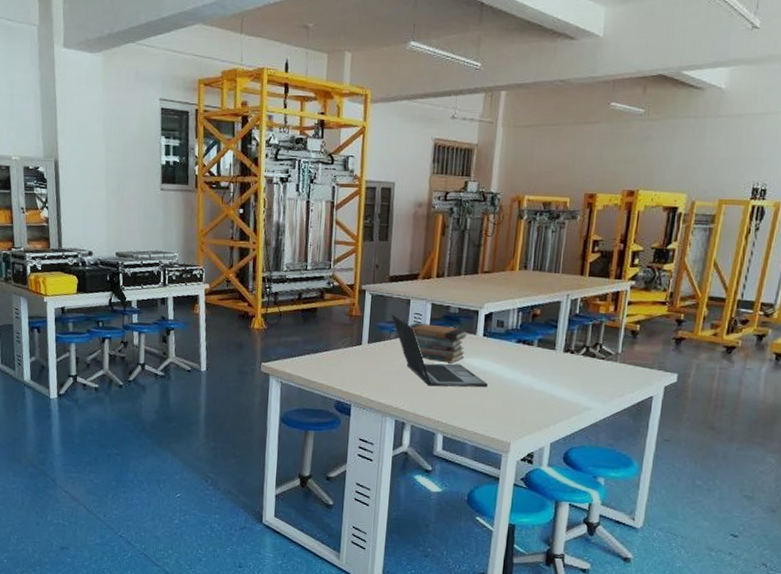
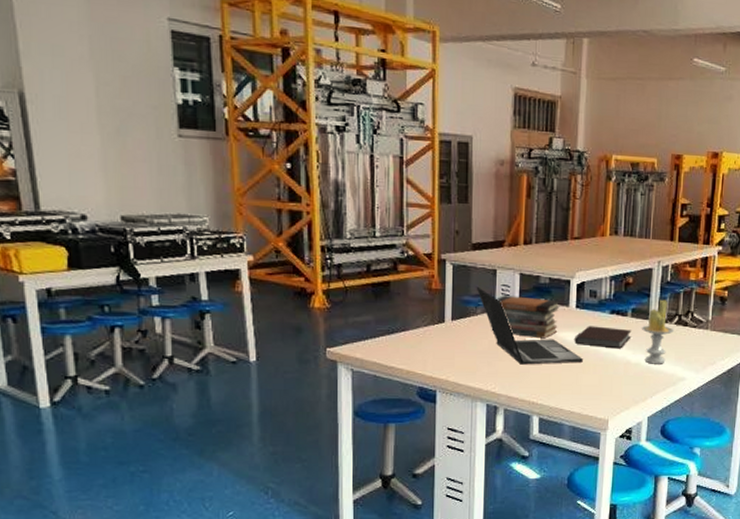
notebook: none [480,353,537,377] -> present [574,326,632,349]
candle: none [547,331,582,393] -> present [641,299,675,364]

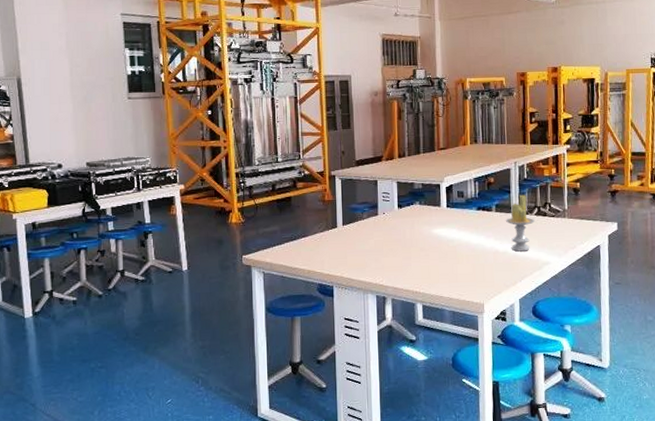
laptop: present [476,286,583,365] -> none [361,195,457,259]
book stack: present [491,295,560,339] -> none [376,201,433,236]
notebook: present [574,326,632,349] -> none [448,221,497,240]

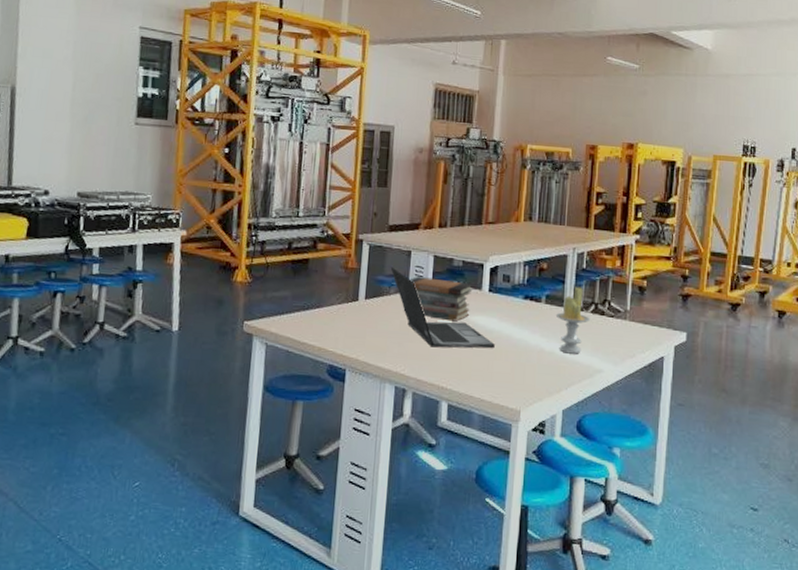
laptop: none [361,195,457,259] -> present [390,266,495,348]
book stack: none [376,201,433,236] -> present [403,276,473,322]

